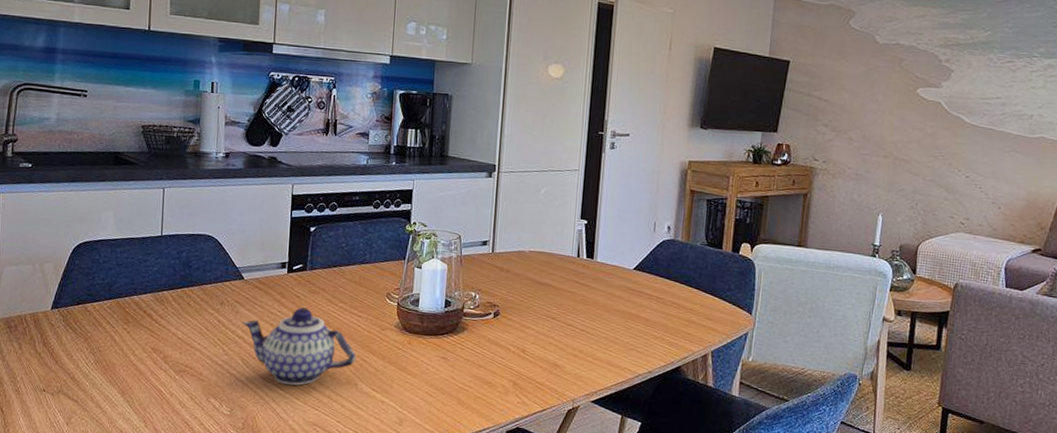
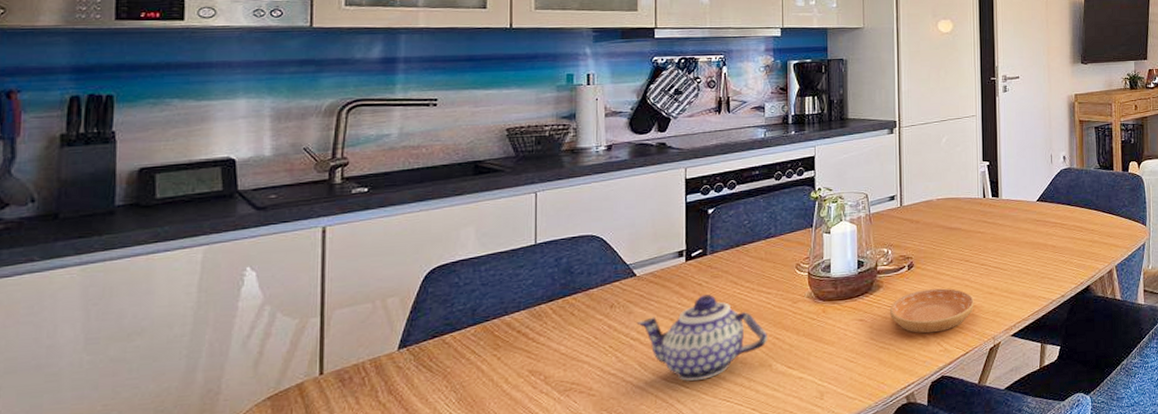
saucer: none [472,339,557,384] -> present [890,288,974,334]

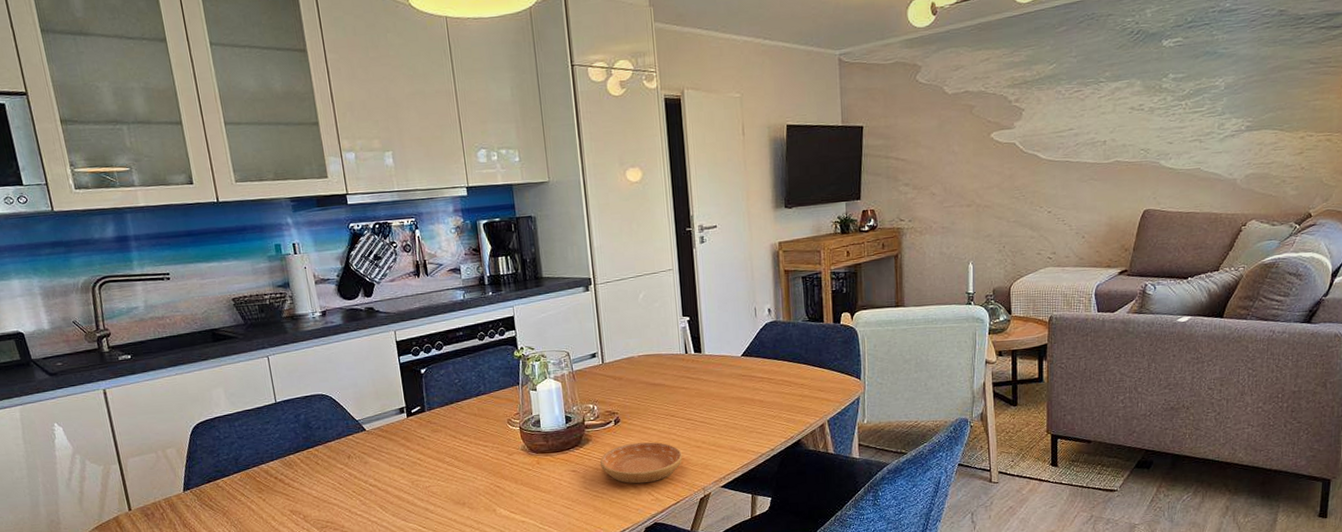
teapot: present [636,294,769,381] -> none [372,447,490,522]

